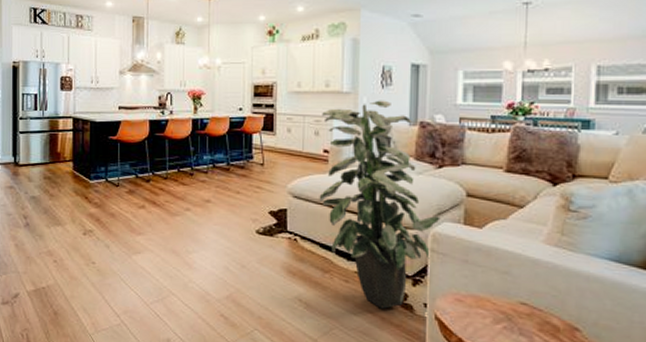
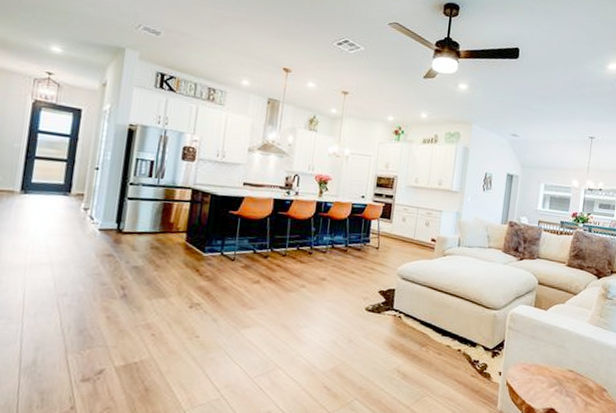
indoor plant: present [319,100,441,309] -> none [423,200,518,377]

